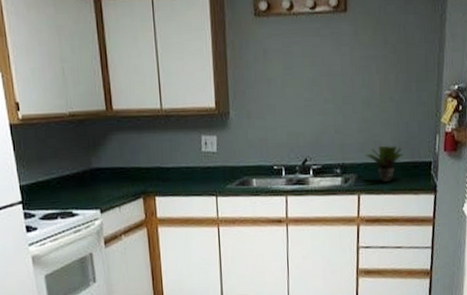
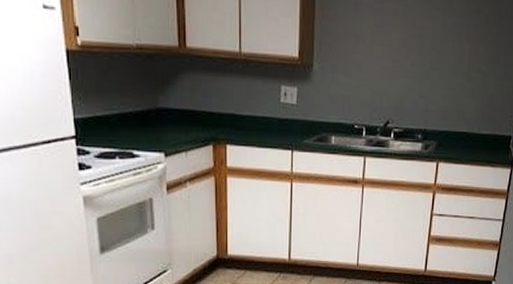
potted plant: present [366,145,404,183] -> none [448,115,486,153]

